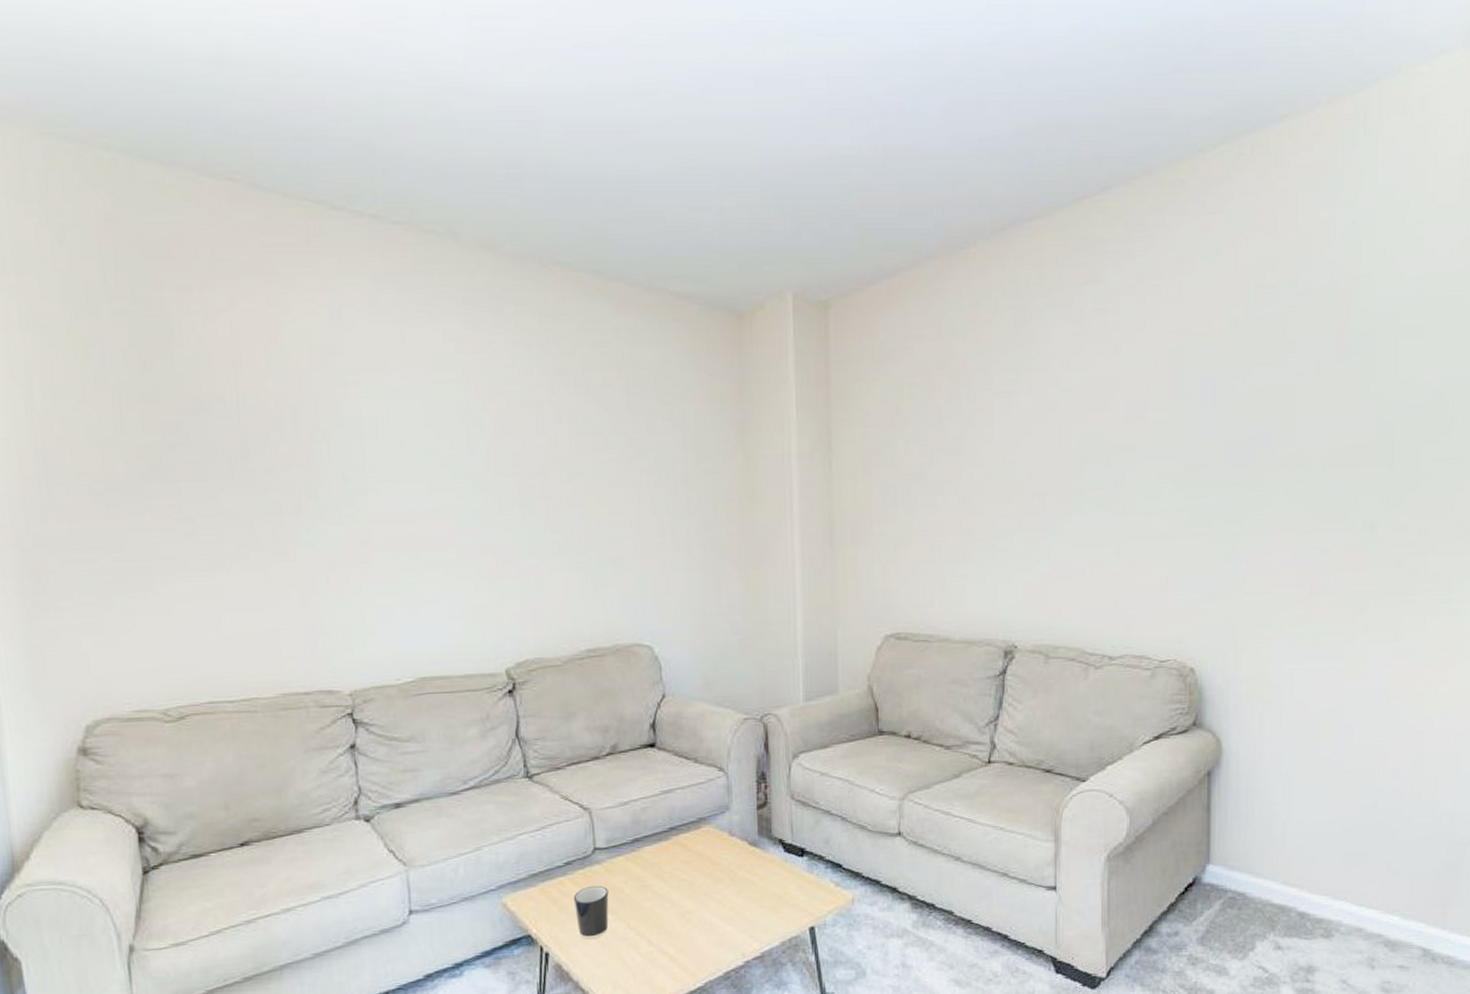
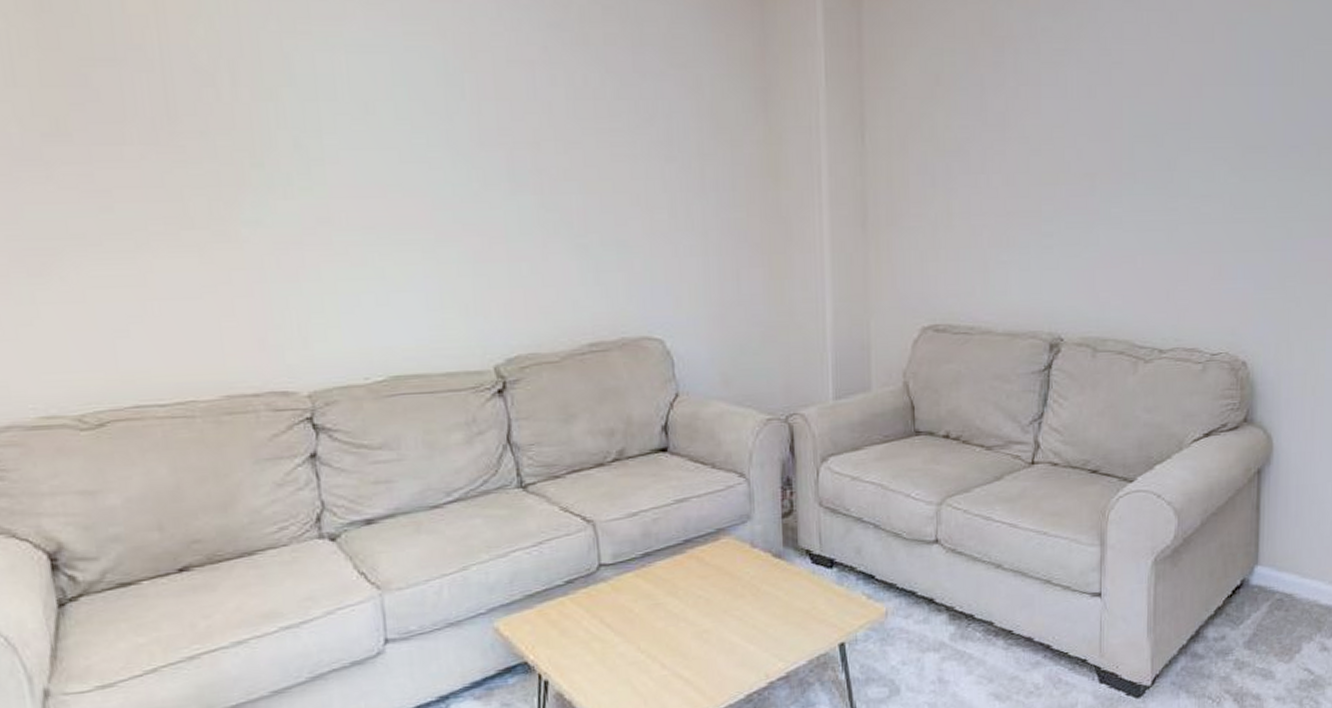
mug: present [573,885,609,939] -> none [575,605,617,664]

